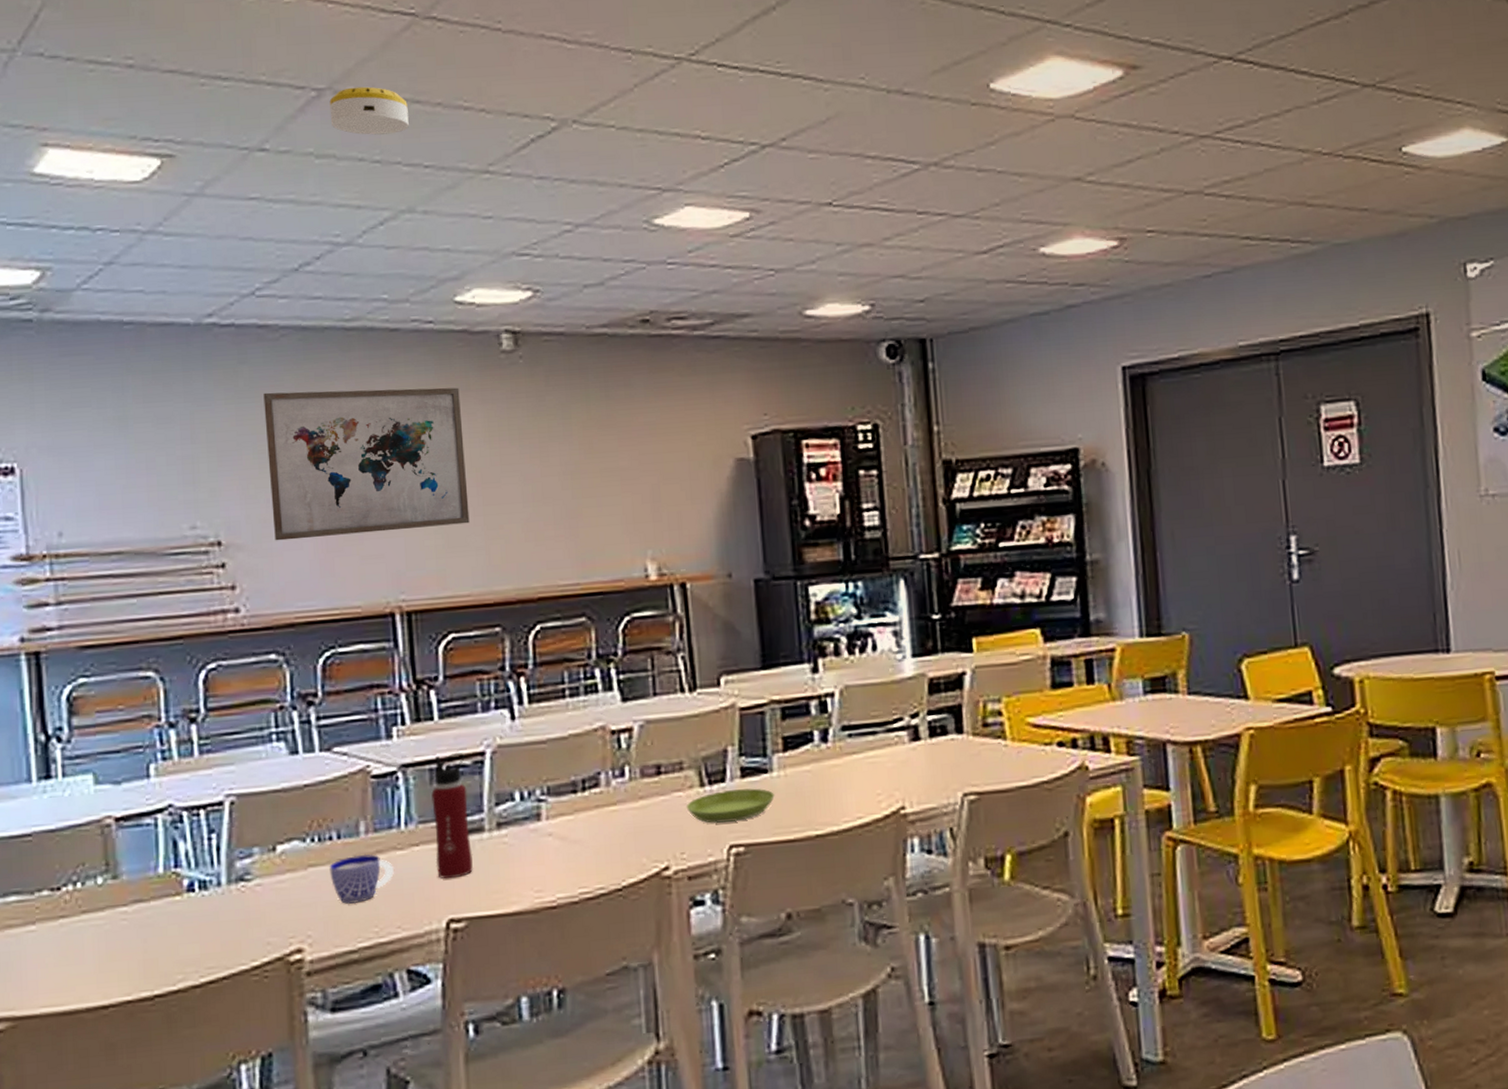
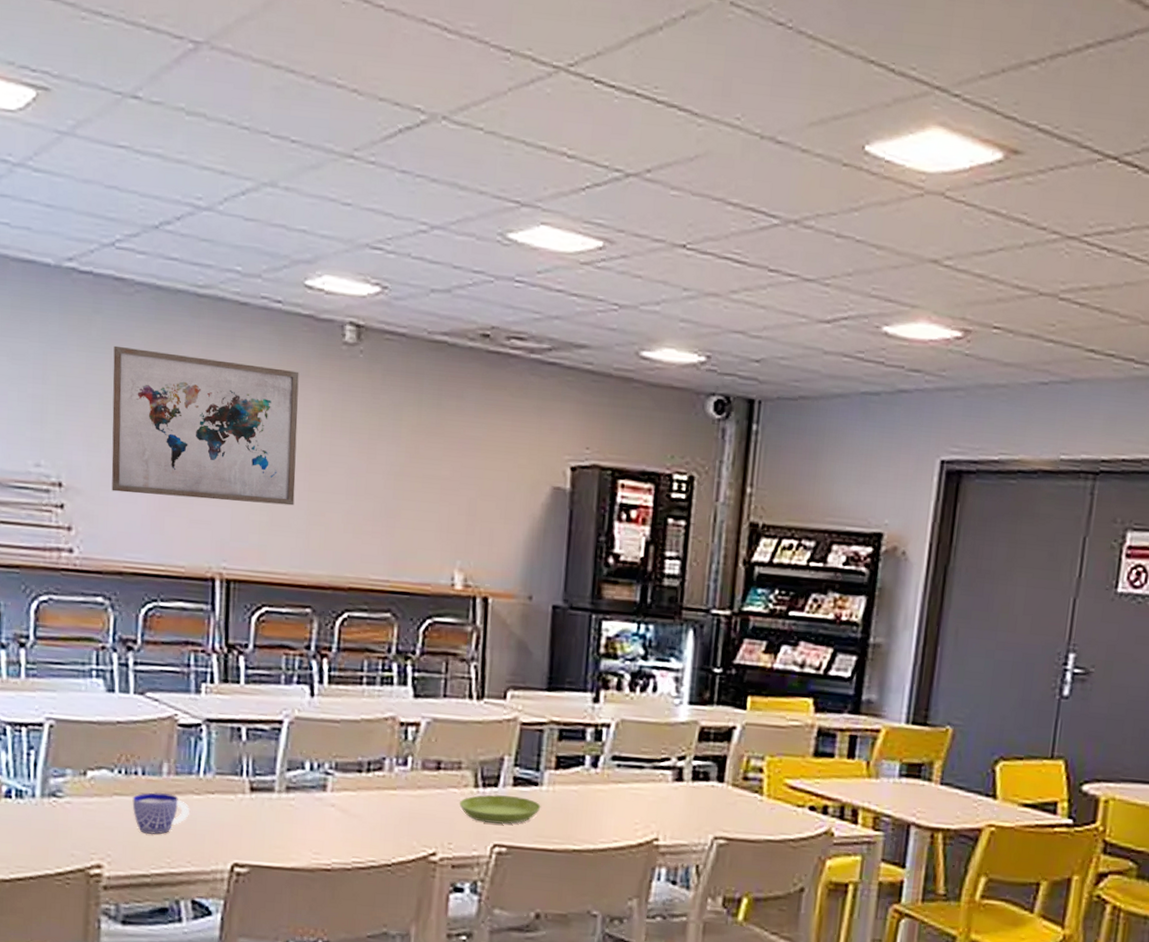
smoke detector: present [329,86,409,135] -> none [204,45,282,102]
water bottle: present [431,752,473,879] -> none [227,716,265,829]

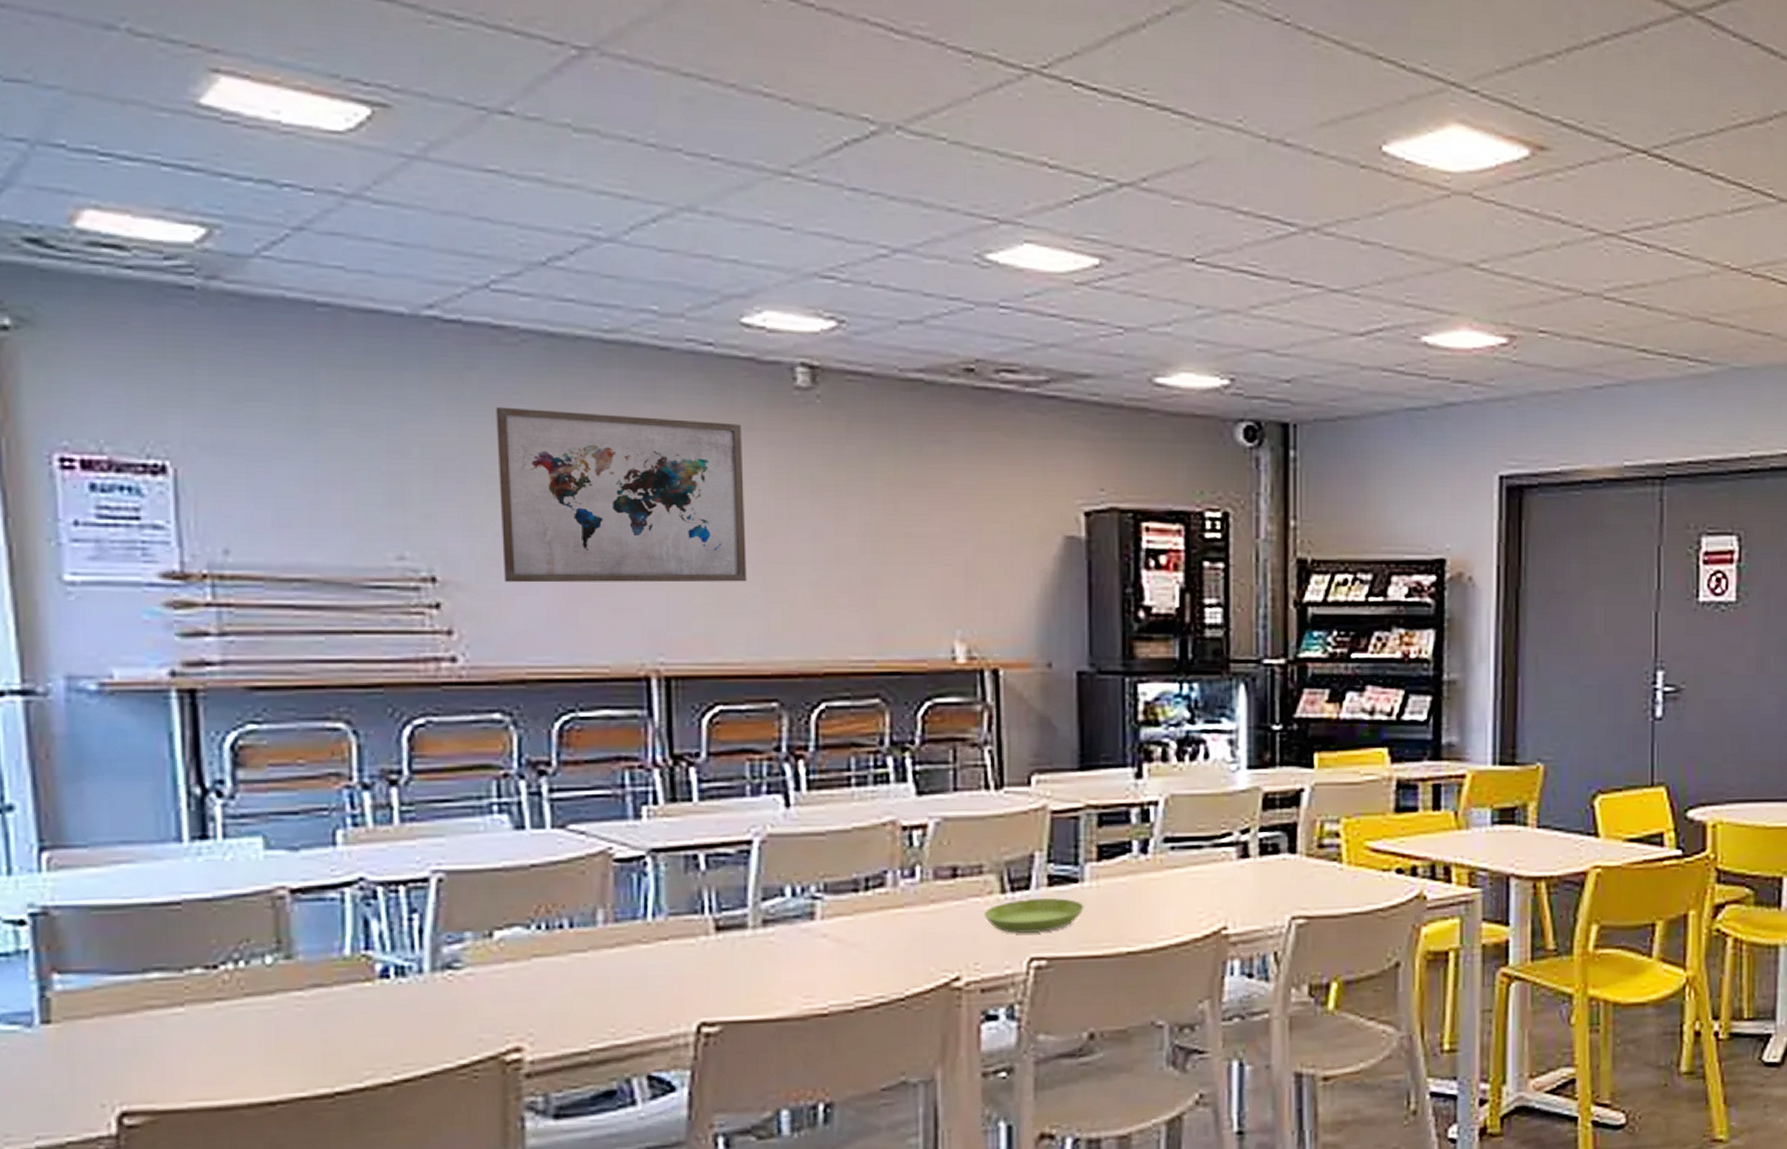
cup: present [132,792,190,835] -> none [558,946,637,1000]

